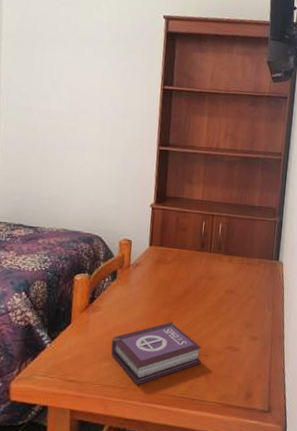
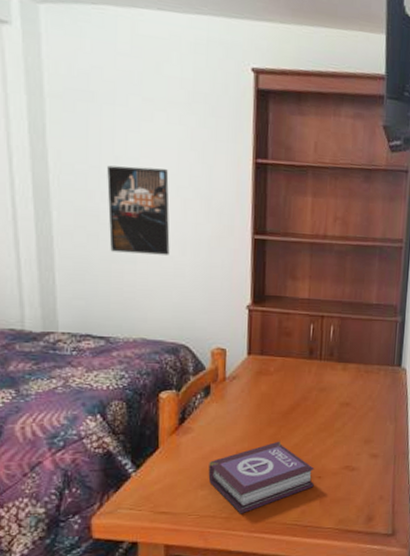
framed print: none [43,89,94,161] -> present [107,165,170,255]

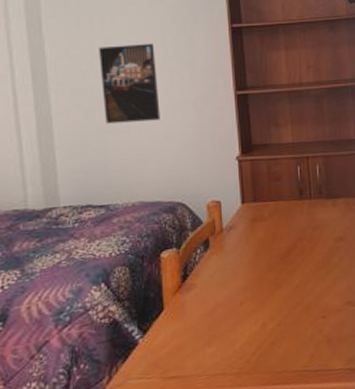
book: present [208,441,315,514] -> none [214,285,320,368]

